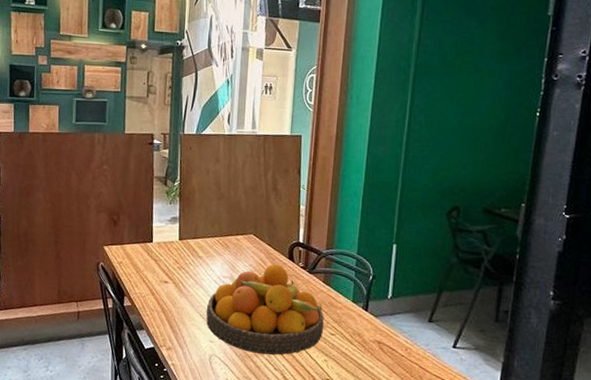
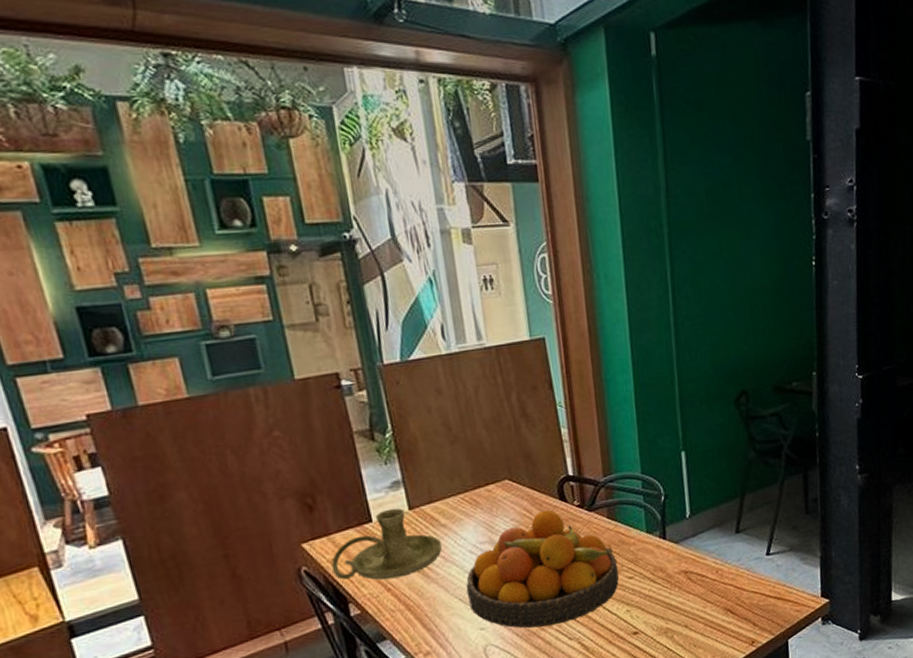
candle holder: none [119,236,197,288] -> present [331,508,443,580]

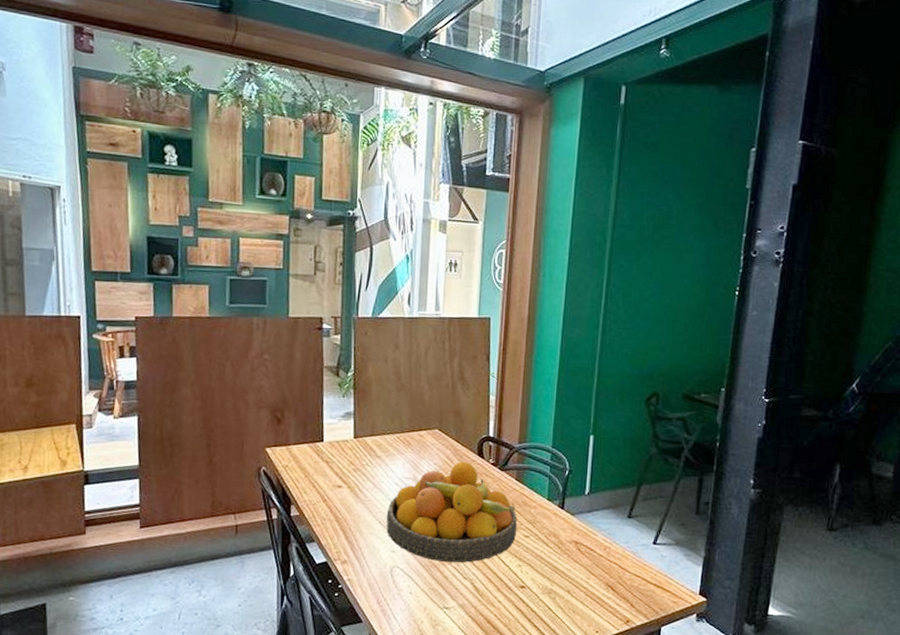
candle holder: present [331,508,443,580] -> none [285,434,375,493]

